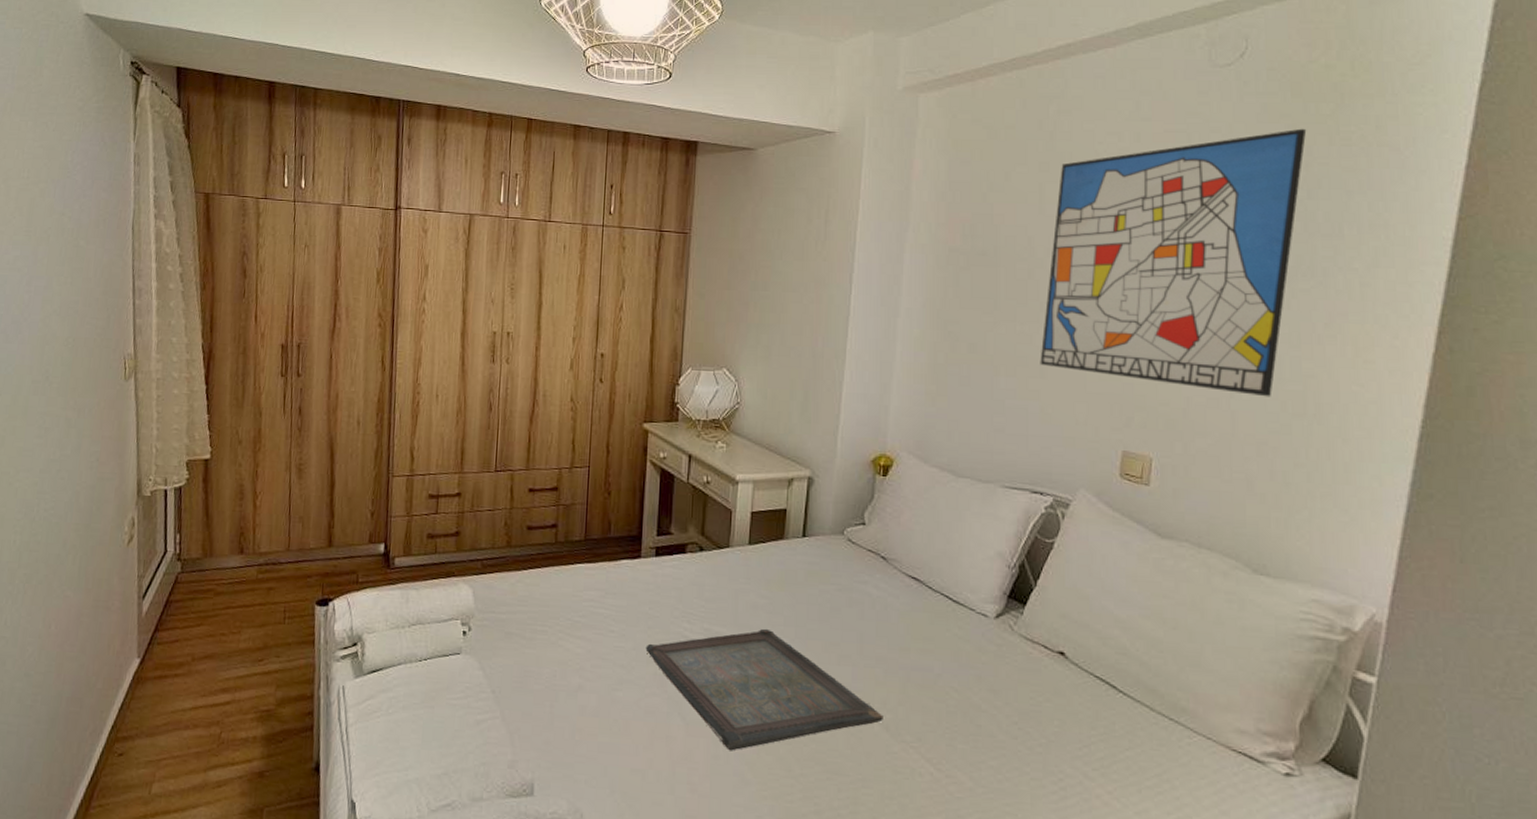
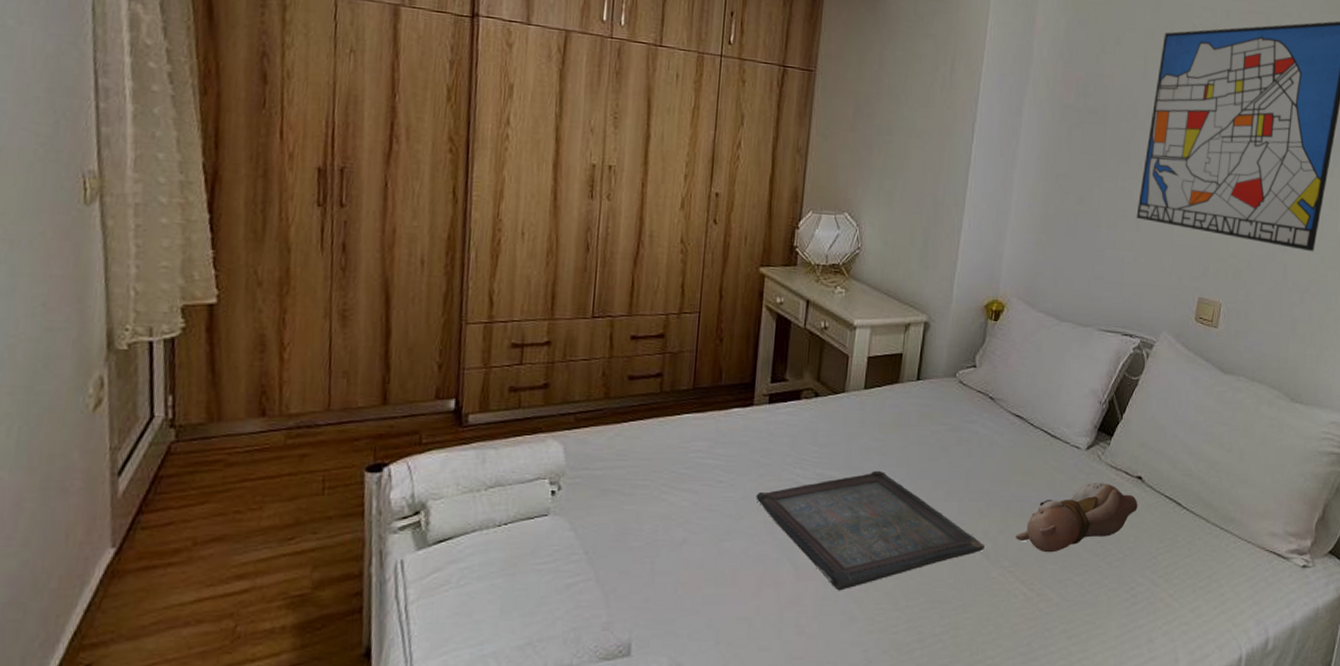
teddy bear: none [917,655,1062,731] -> present [1015,483,1138,553]

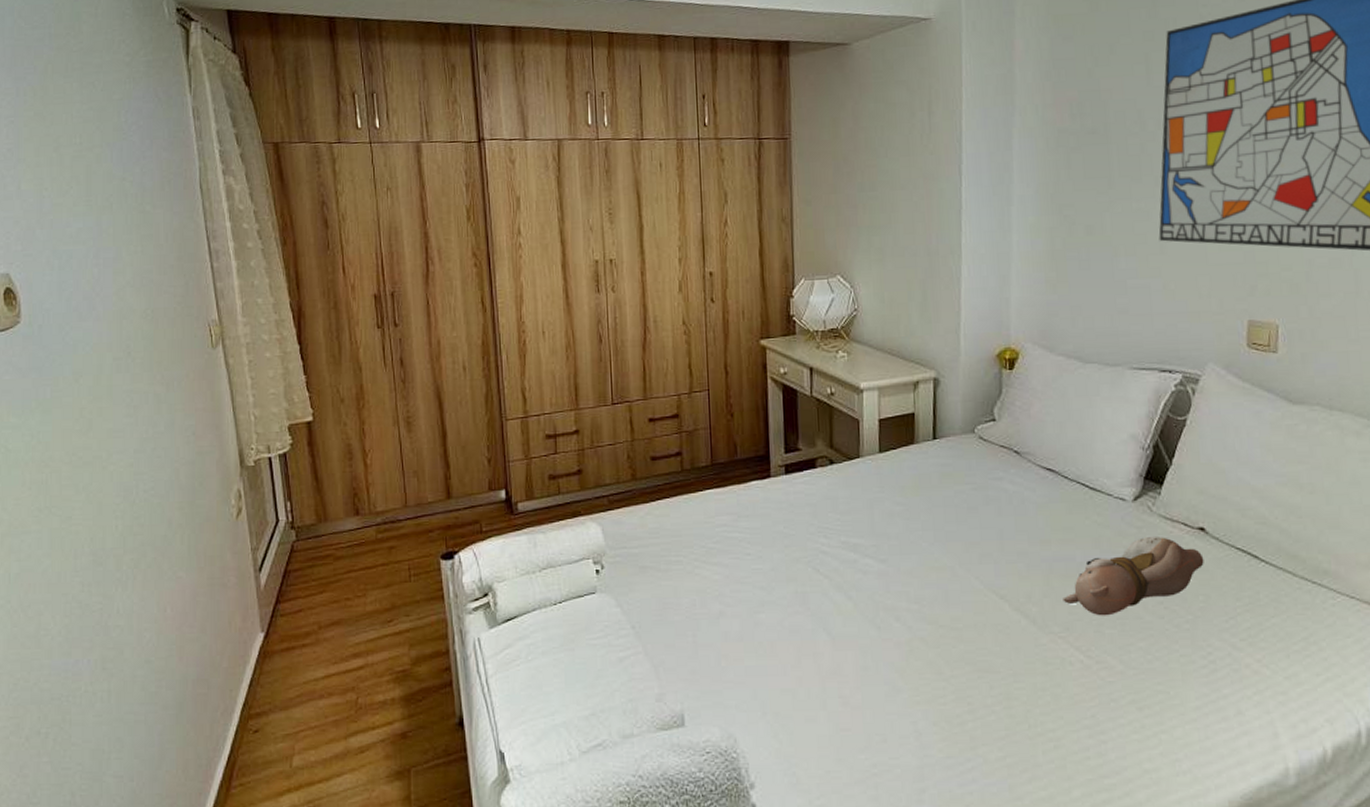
serving tray: present [756,470,985,591] -> none [784,535,1029,661]

